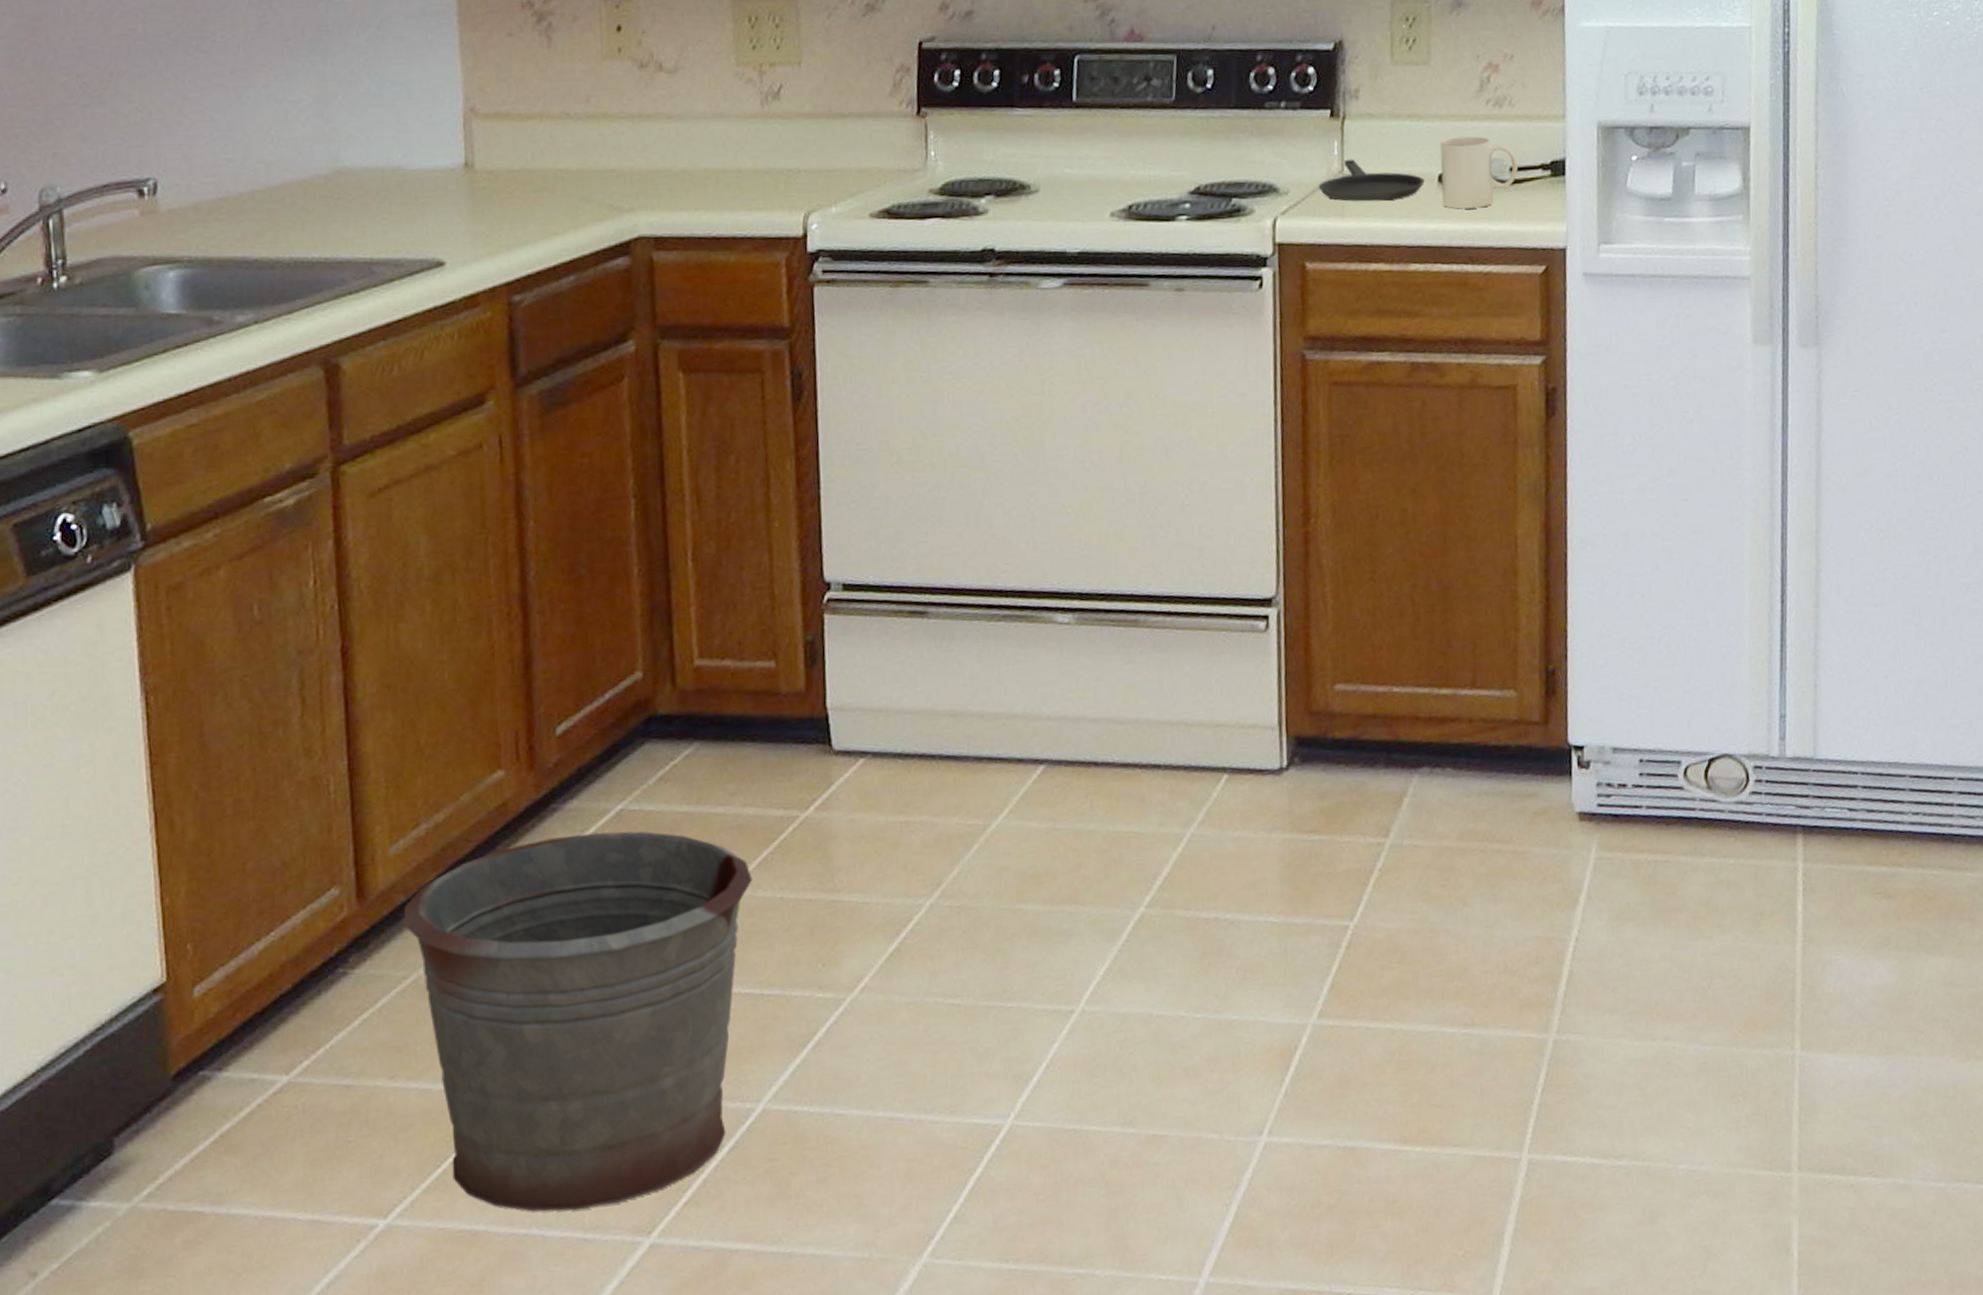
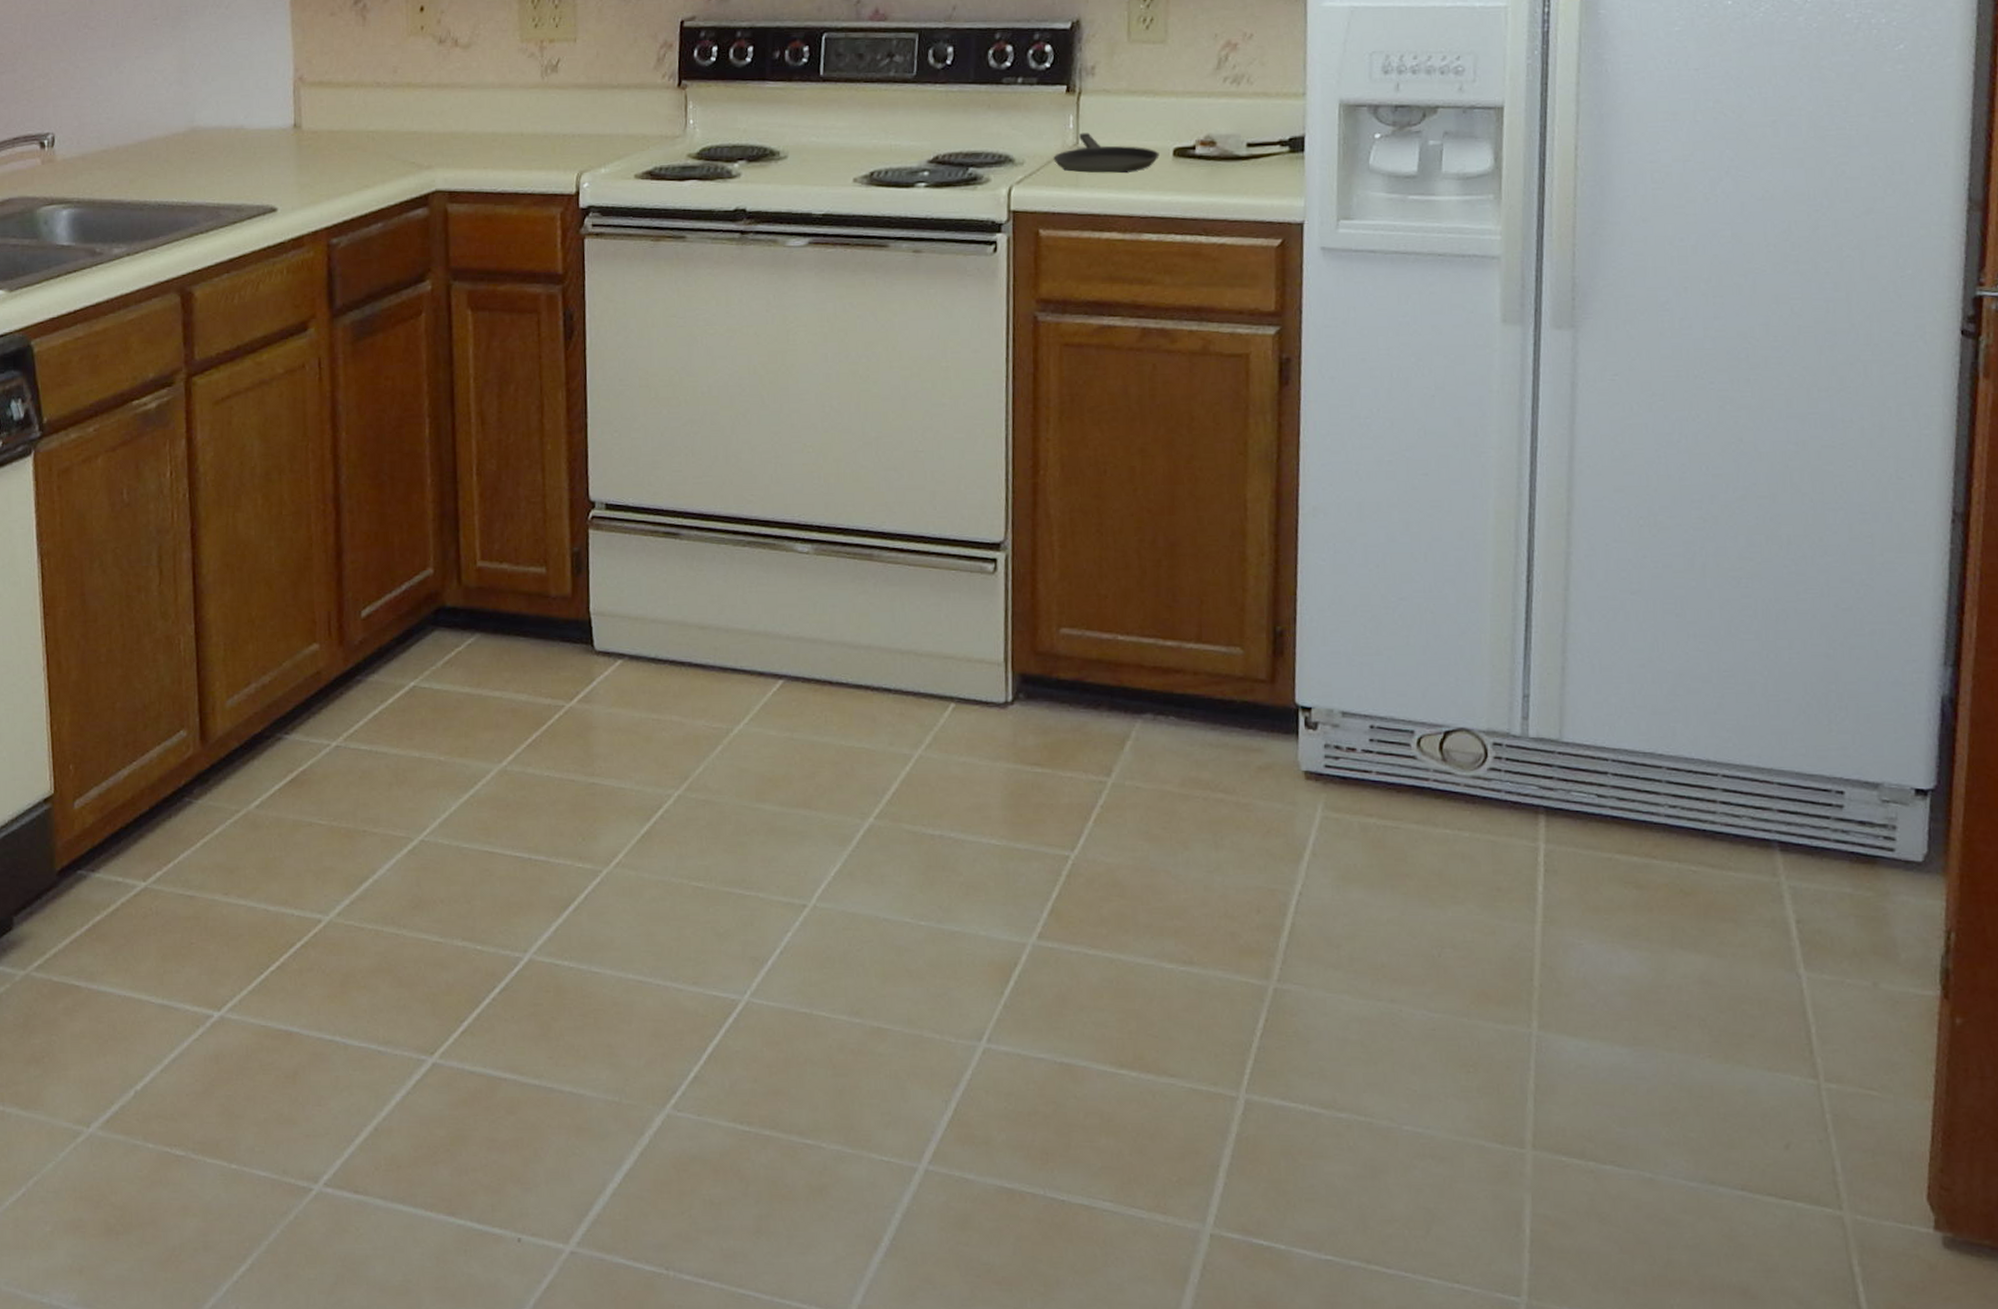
bucket: present [403,831,752,1212] -> none [236,704,523,1025]
mug: present [1439,136,1519,209] -> none [1175,112,1256,183]

